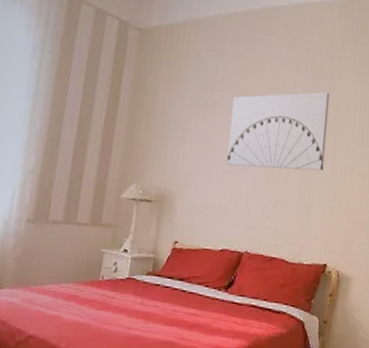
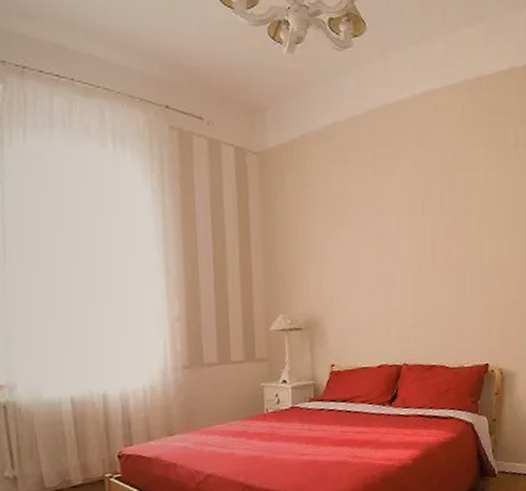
wall art: present [226,92,330,171] -> none [366,186,472,281]

